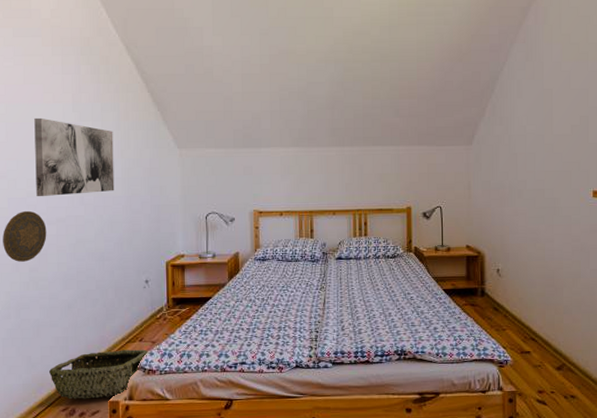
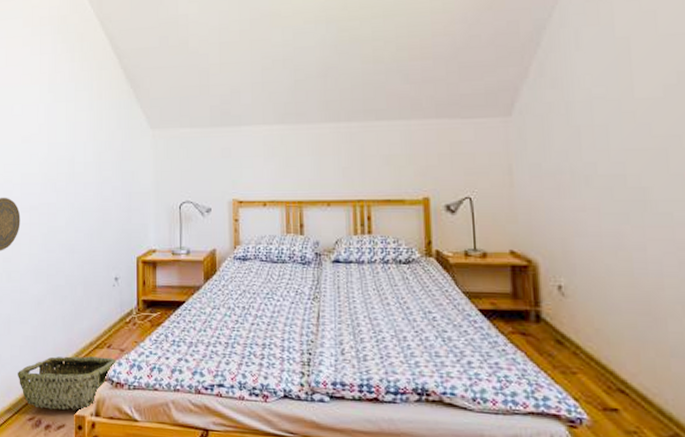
wall art: present [34,117,115,197] -> none [12,100,86,183]

